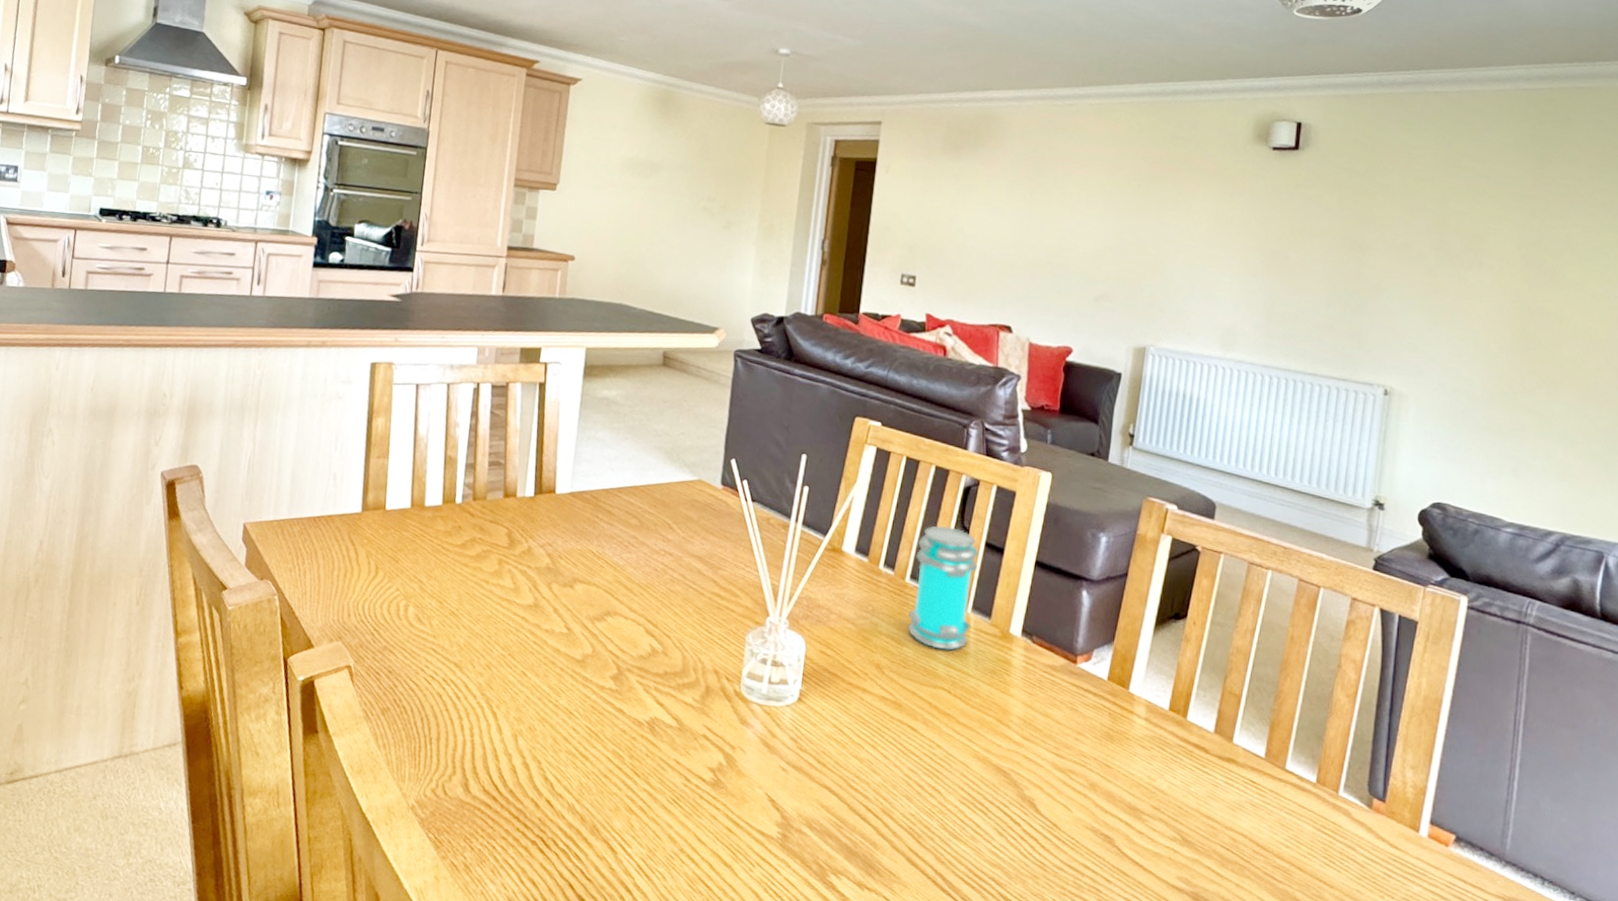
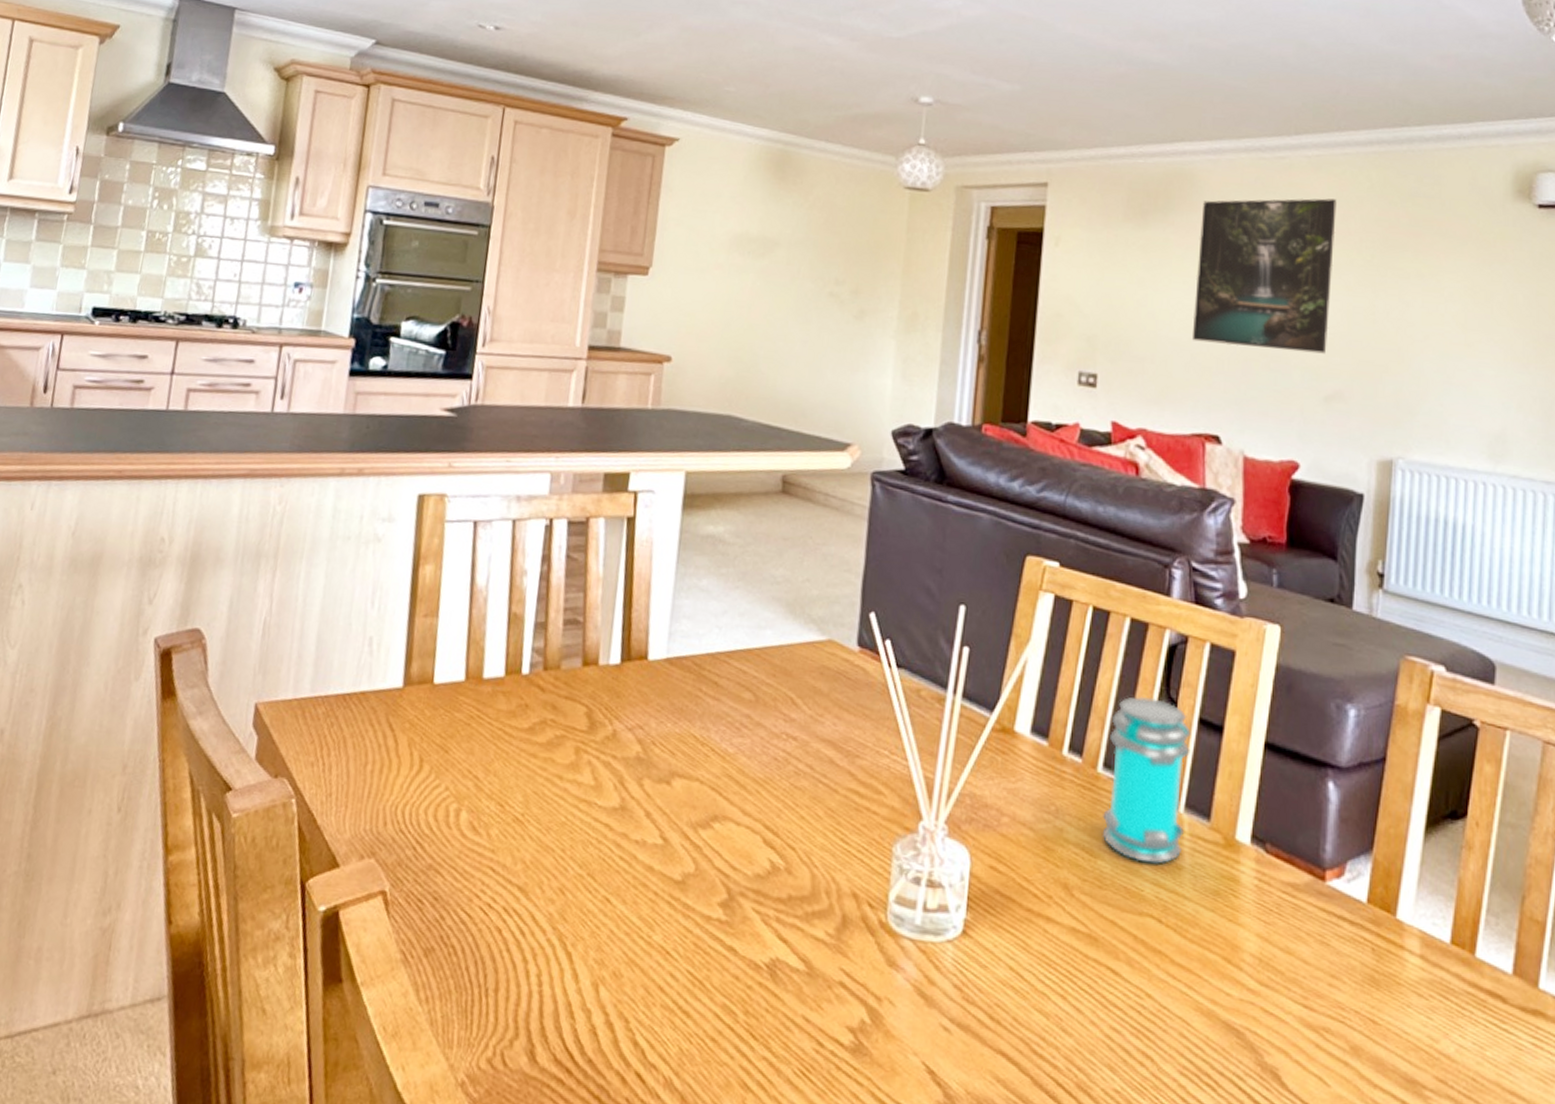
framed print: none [993,138,1113,263] -> present [1193,198,1337,354]

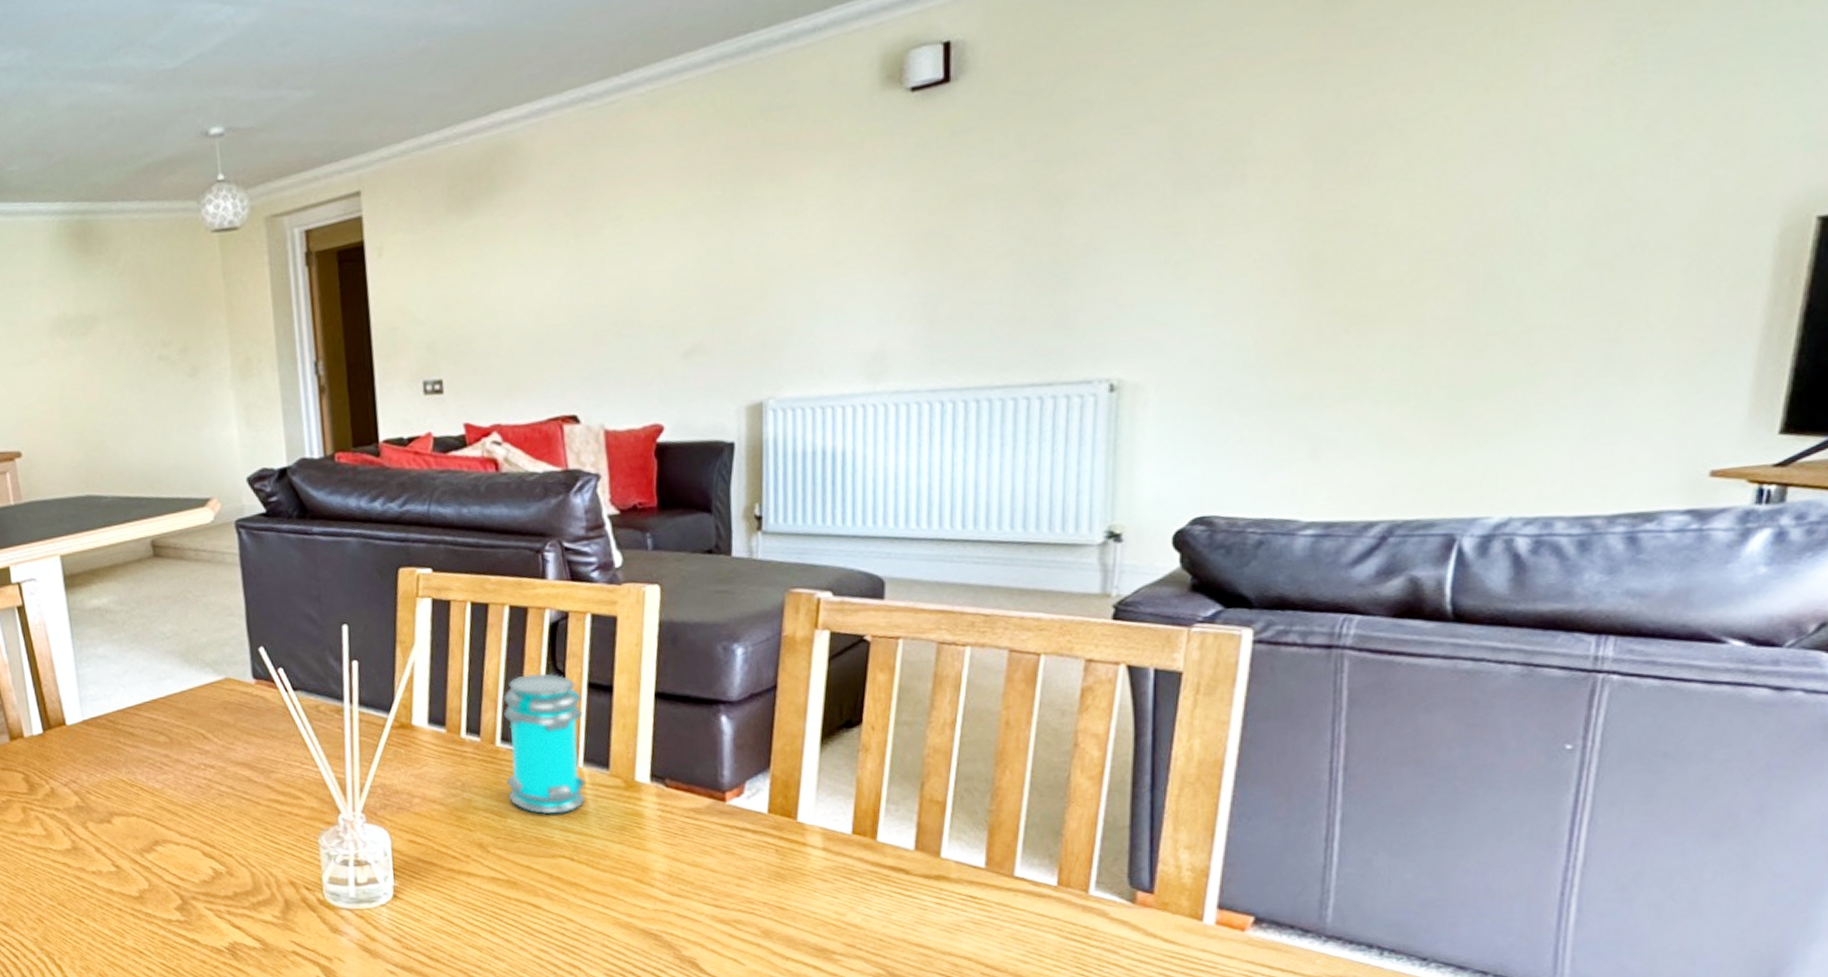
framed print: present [1193,198,1337,354] -> none [530,136,682,325]

